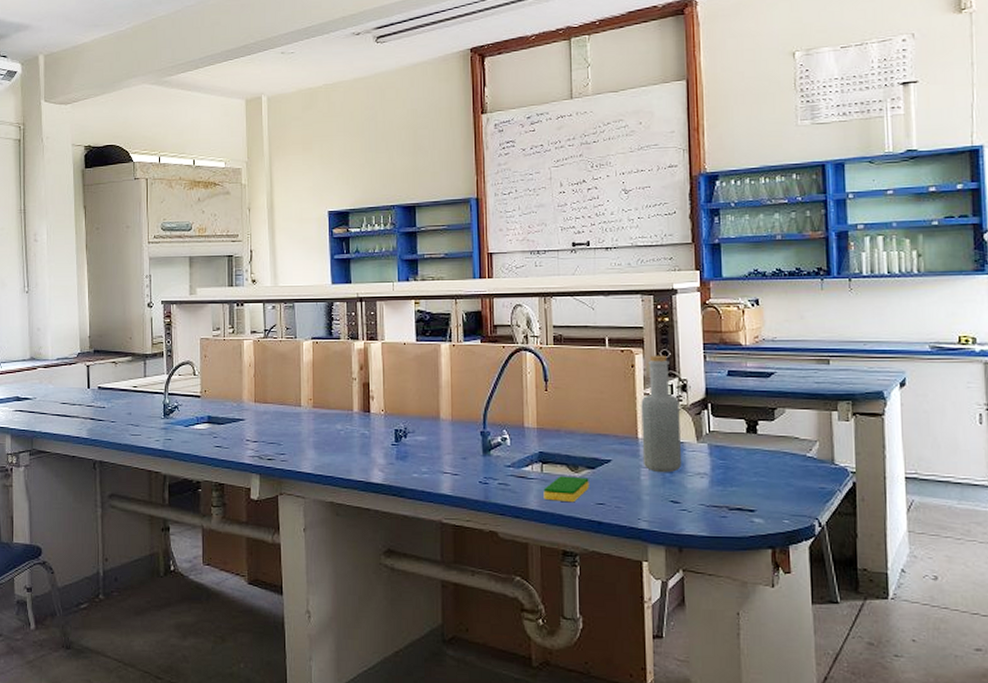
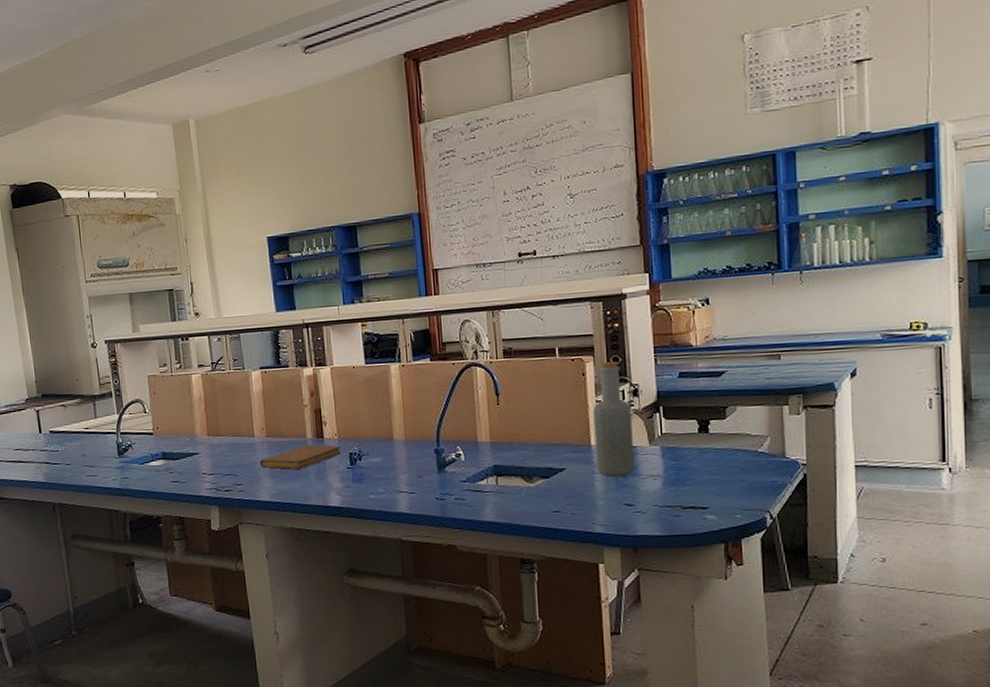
notebook: none [304,418,387,442] -> present [259,444,342,470]
dish sponge: present [543,476,589,503] -> none [499,486,544,513]

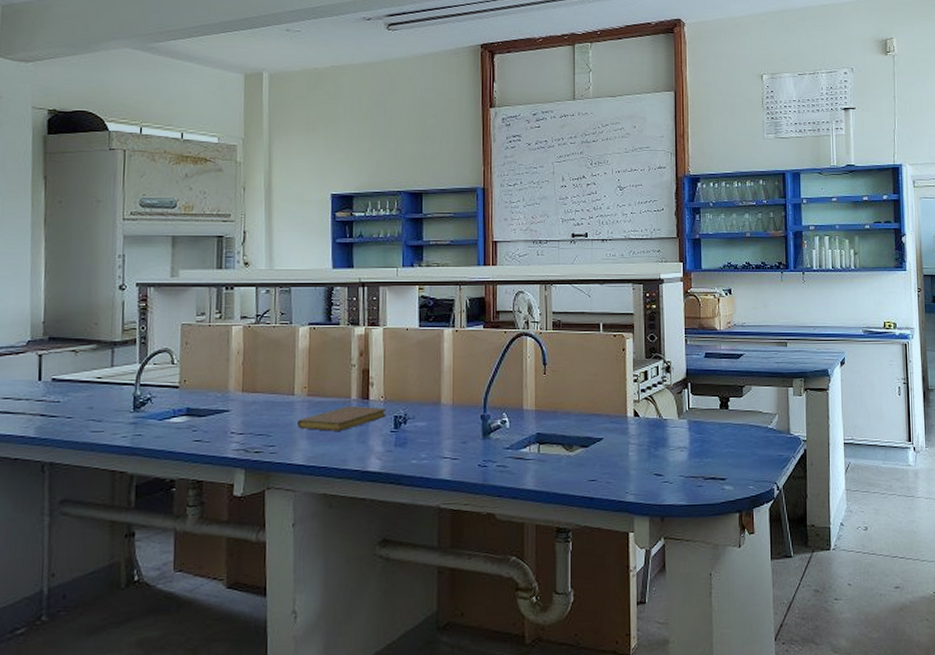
bottle: present [593,361,635,478] -> none [630,339,665,449]

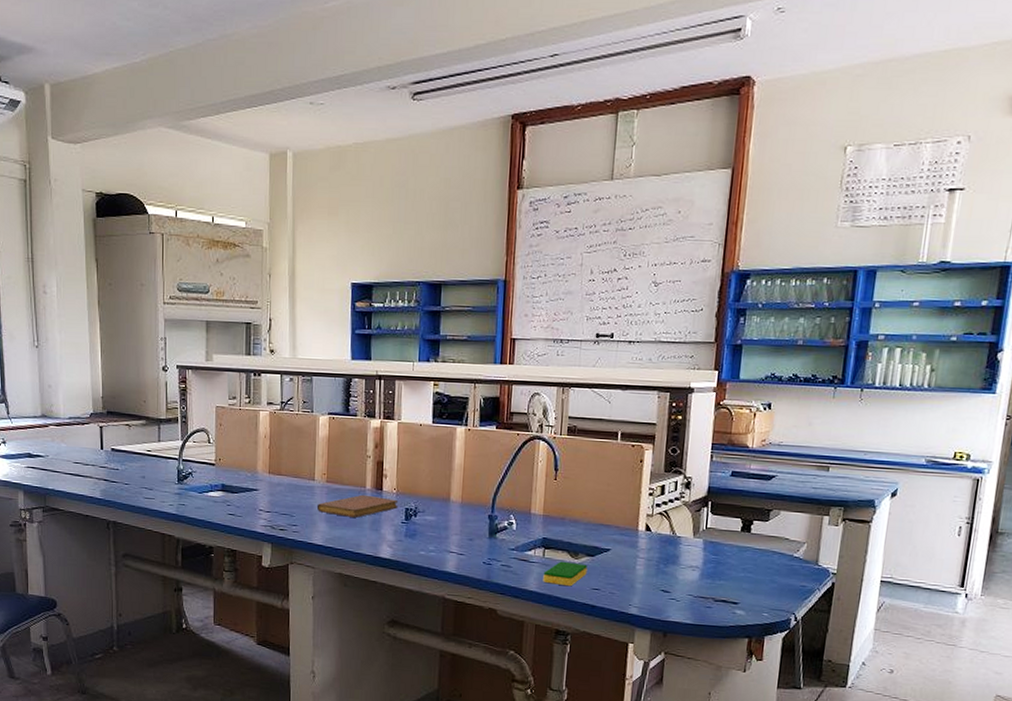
dish sponge: none [540,455,582,481] -> present [543,561,588,587]

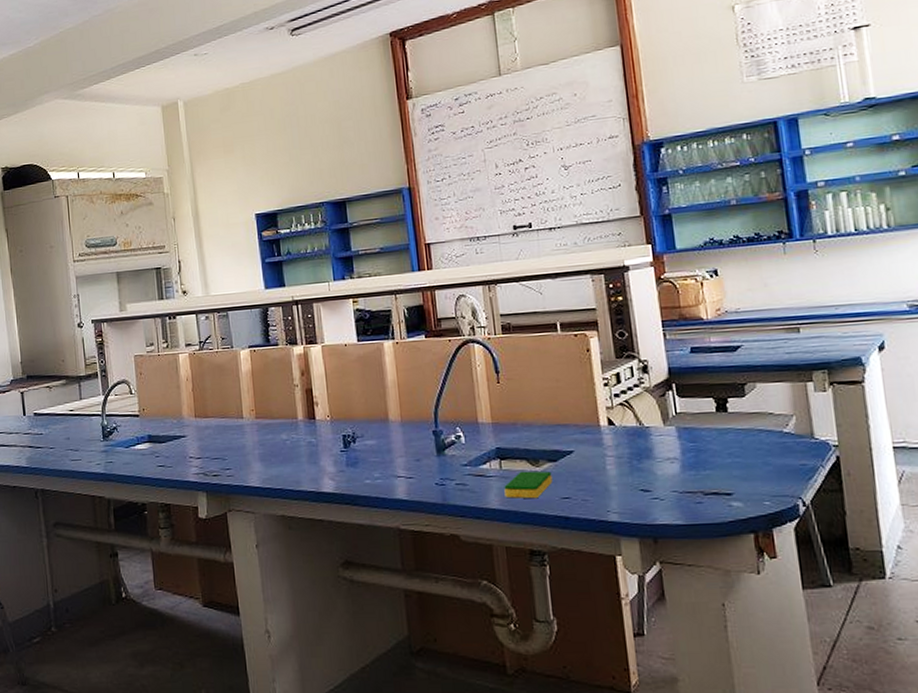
notebook: present [316,494,399,518] -> none [248,426,335,453]

